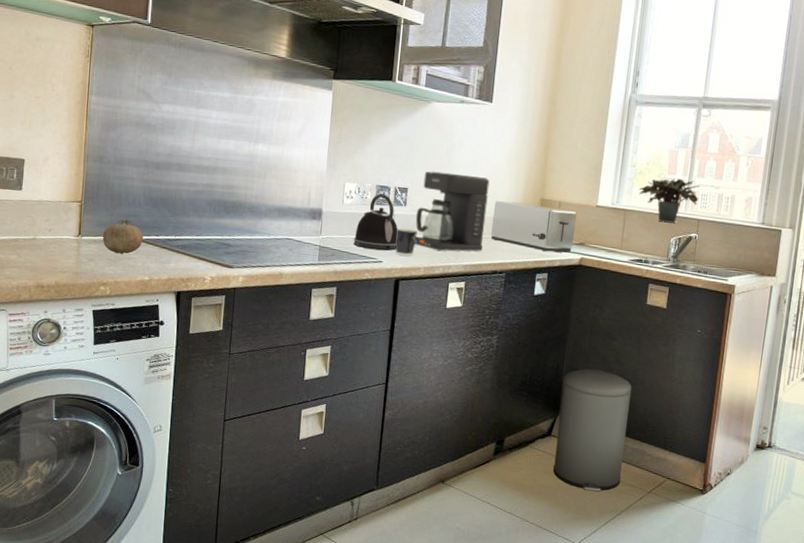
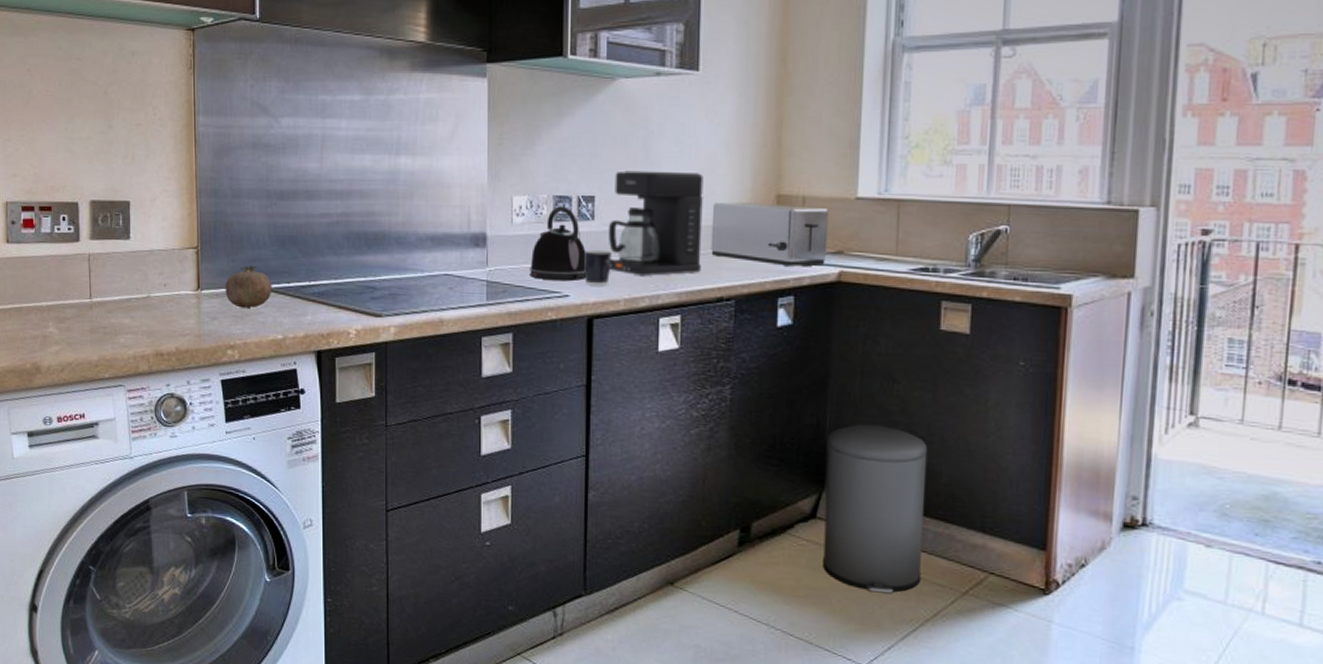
potted plant: present [638,178,701,224] -> none [916,149,1008,213]

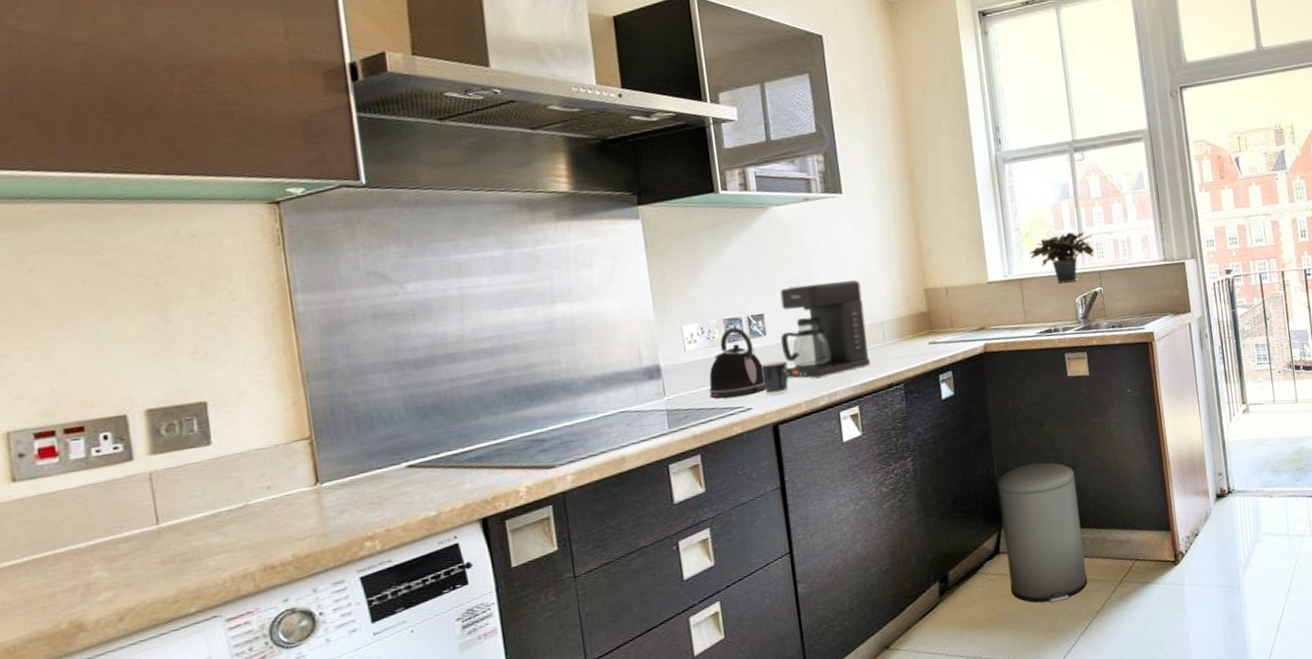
fruit: present [225,265,272,310] -> none [353,444,417,493]
toaster: present [711,202,829,267] -> none [871,293,972,350]
potted plant: none [916,149,1008,213] -> present [1028,231,1094,284]

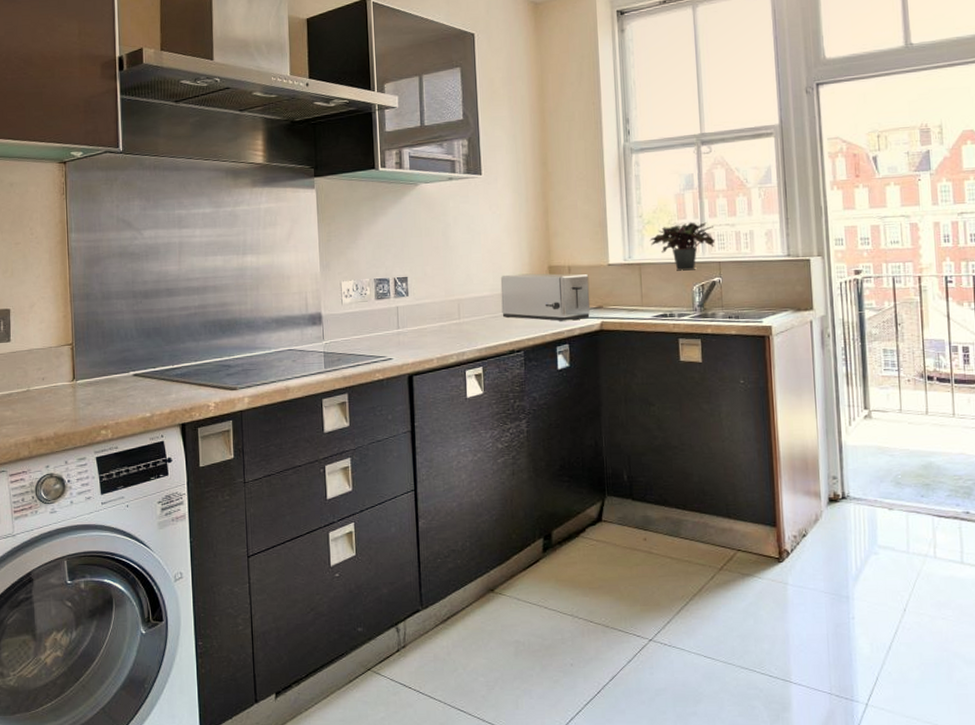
kettle: present [709,327,766,399] -> none [359,287,405,347]
mug: present [760,361,789,396] -> none [401,319,425,349]
coffee maker: present [780,280,870,379] -> none [420,253,495,339]
toaster: none [871,293,972,350] -> present [500,273,591,321]
pedal bin: present [997,462,1088,603] -> none [604,440,687,577]

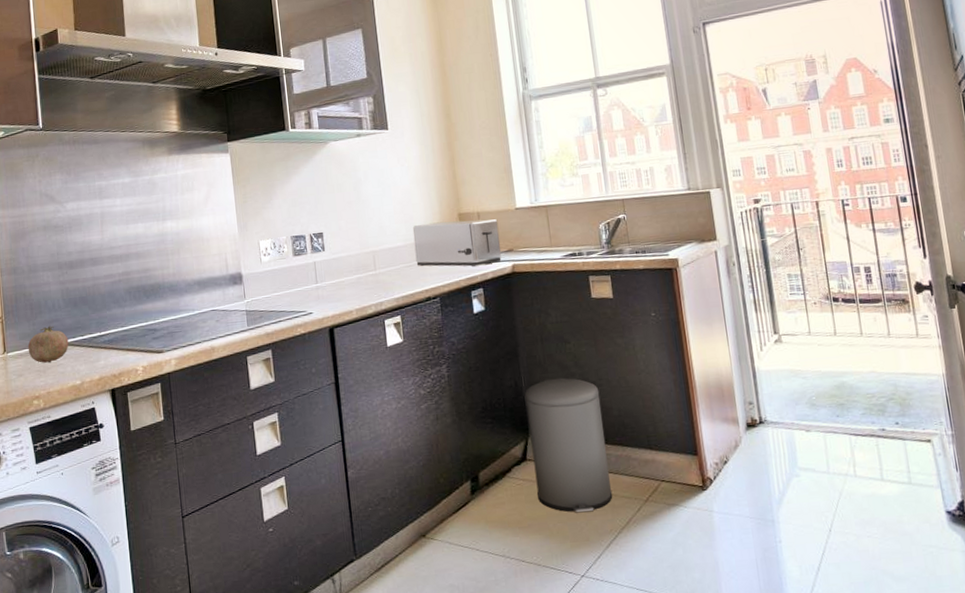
fruit: none [98,355,140,394] -> present [28,326,69,364]
pedal bin: none [604,440,687,577] -> present [524,377,613,513]
potted plant: present [649,222,715,271] -> none [554,162,617,211]

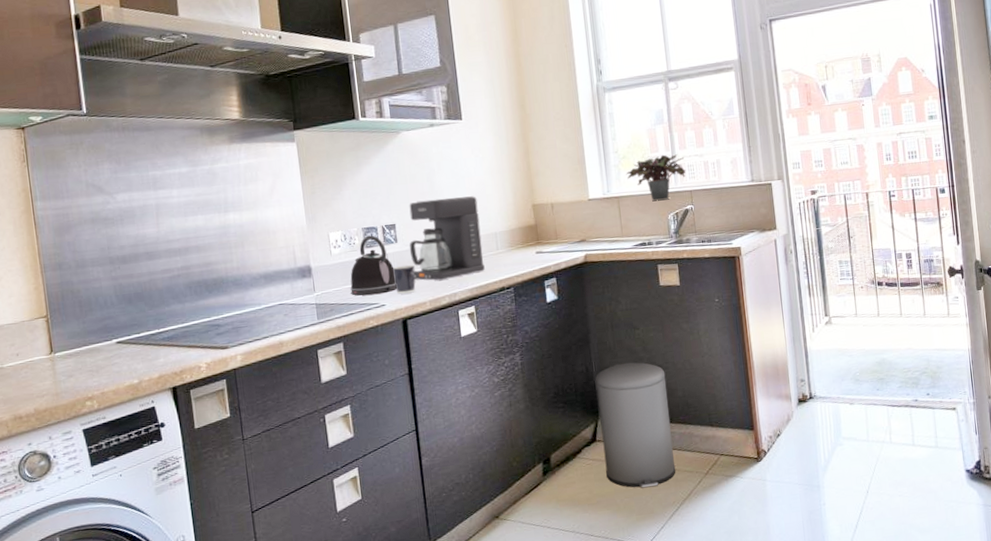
fruit: present [28,326,69,364] -> none [77,323,124,363]
kettle: none [279,243,324,303] -> present [350,235,397,296]
mug: none [319,273,343,303] -> present [392,265,416,294]
coffee maker: none [336,205,411,290] -> present [409,196,485,281]
toaster: present [412,218,502,267] -> none [486,209,574,258]
potted plant: none [554,162,617,211] -> present [626,154,686,202]

